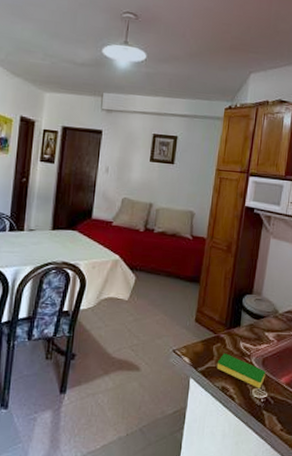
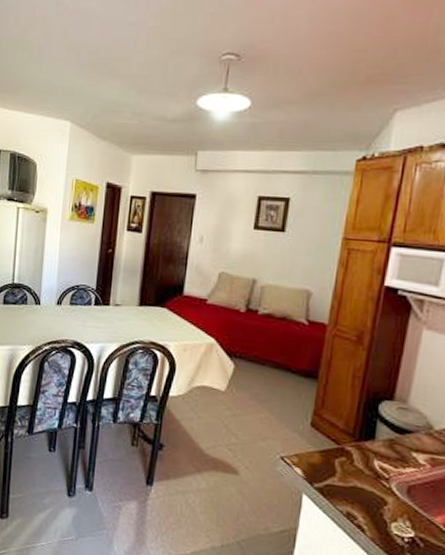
dish sponge: present [216,353,266,388] -> none [339,470,412,524]

